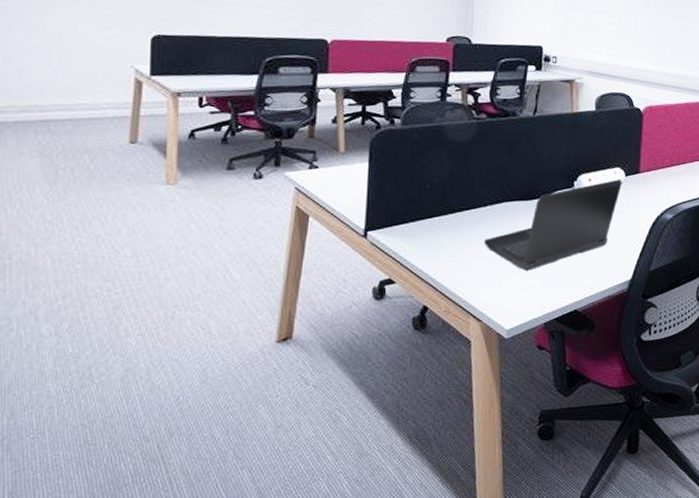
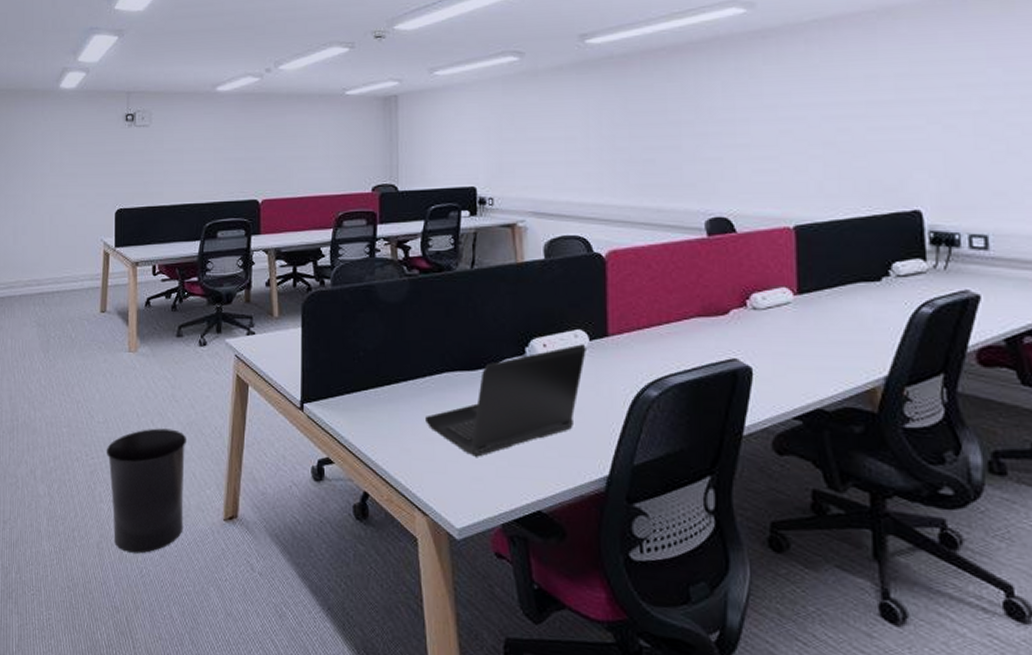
waste bin: none [134,260,236,383] -> present [106,428,186,553]

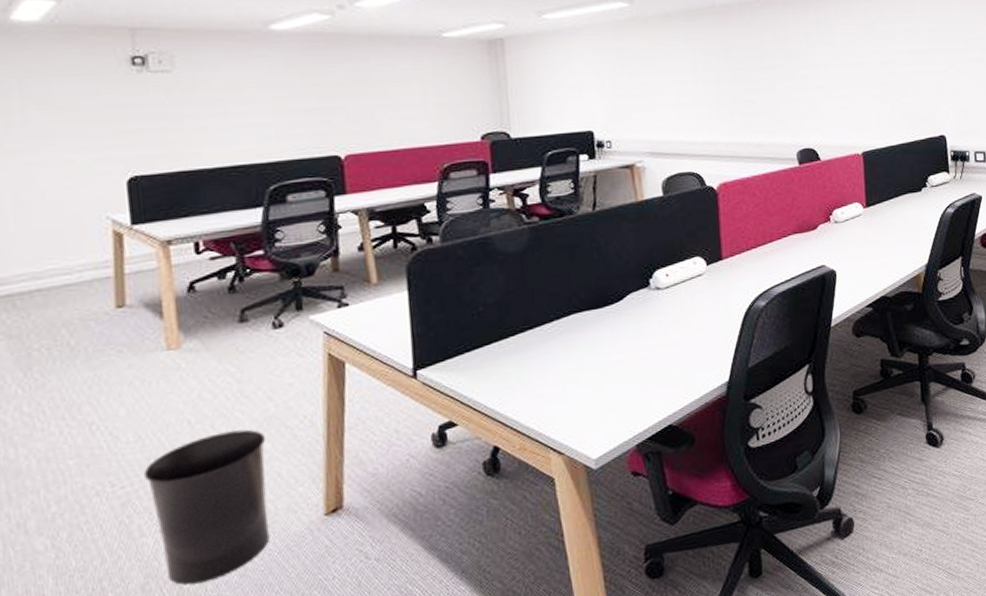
laptop computer: present [426,344,586,457] -> none [555,269,705,389]

